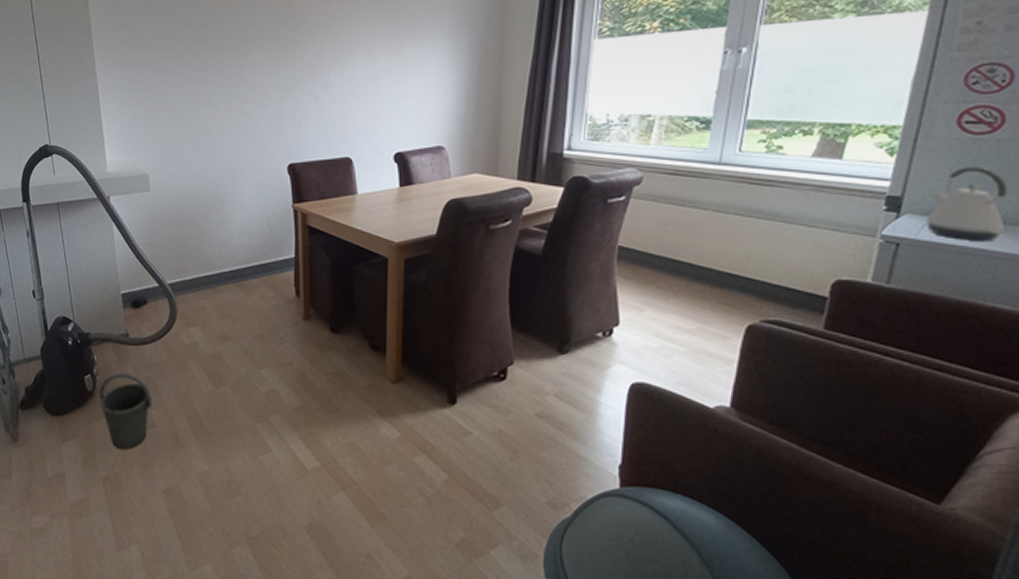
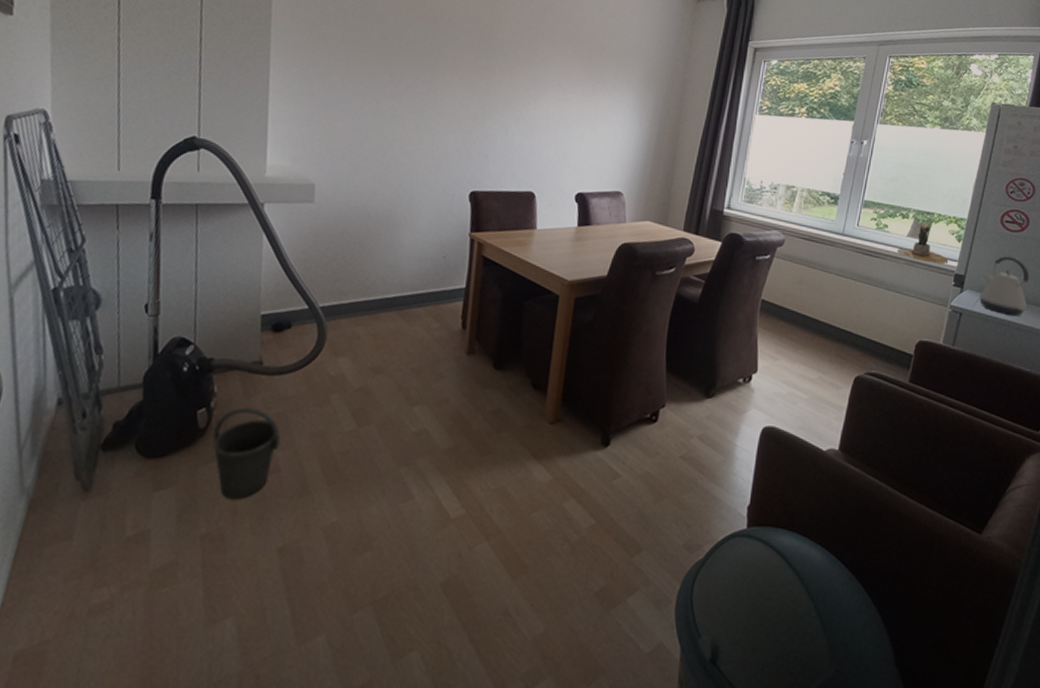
potted cactus: none [796,138,876,186] -> present [896,223,949,265]

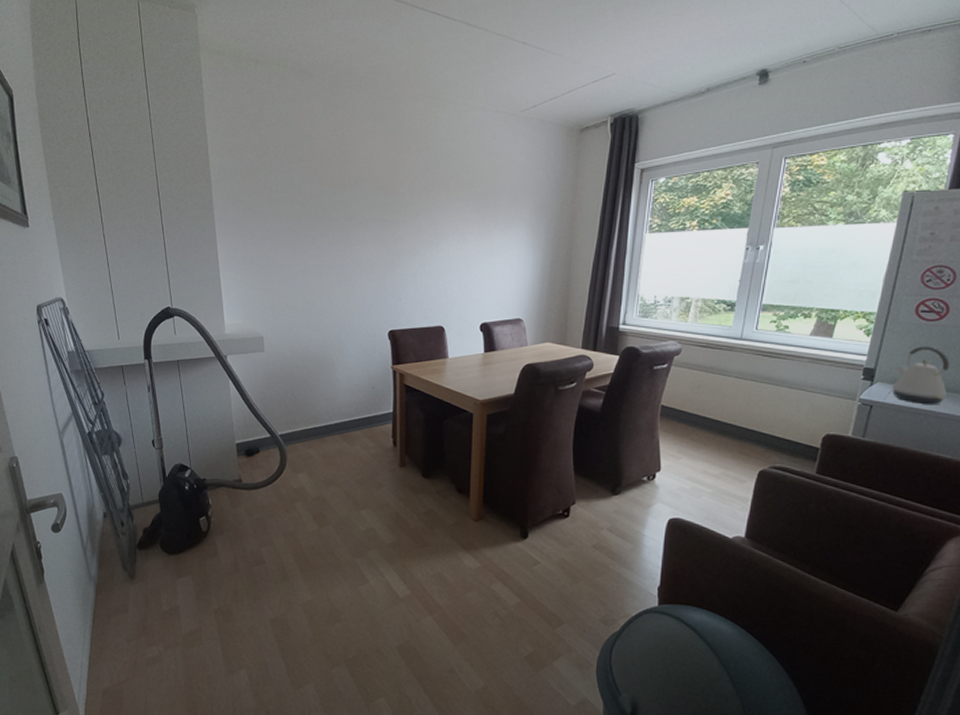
bucket: present [212,407,281,499] -> none [213,515,262,584]
potted cactus: present [896,223,949,265] -> none [798,321,857,360]

